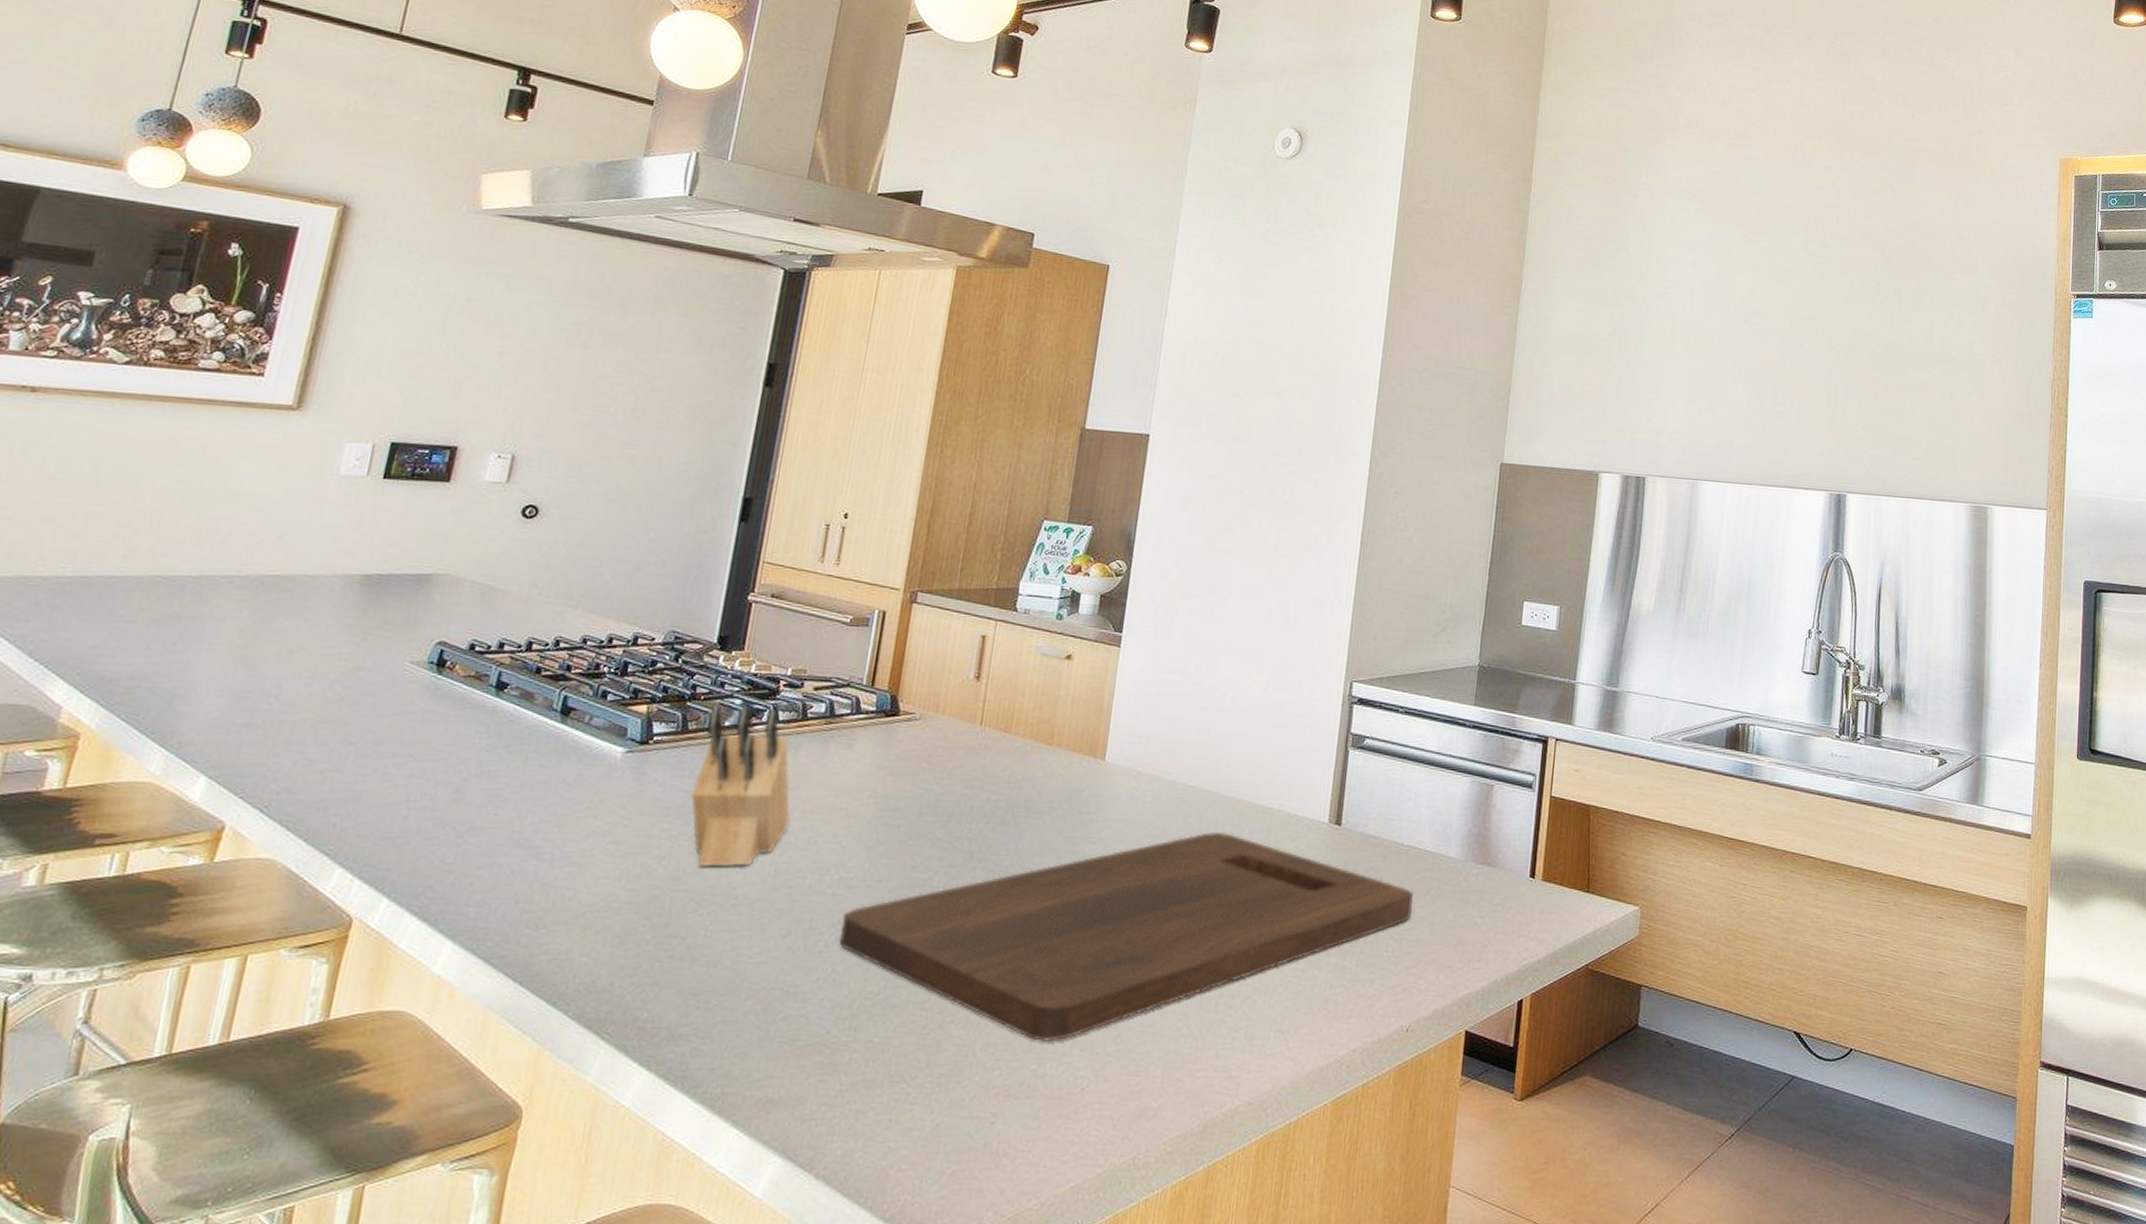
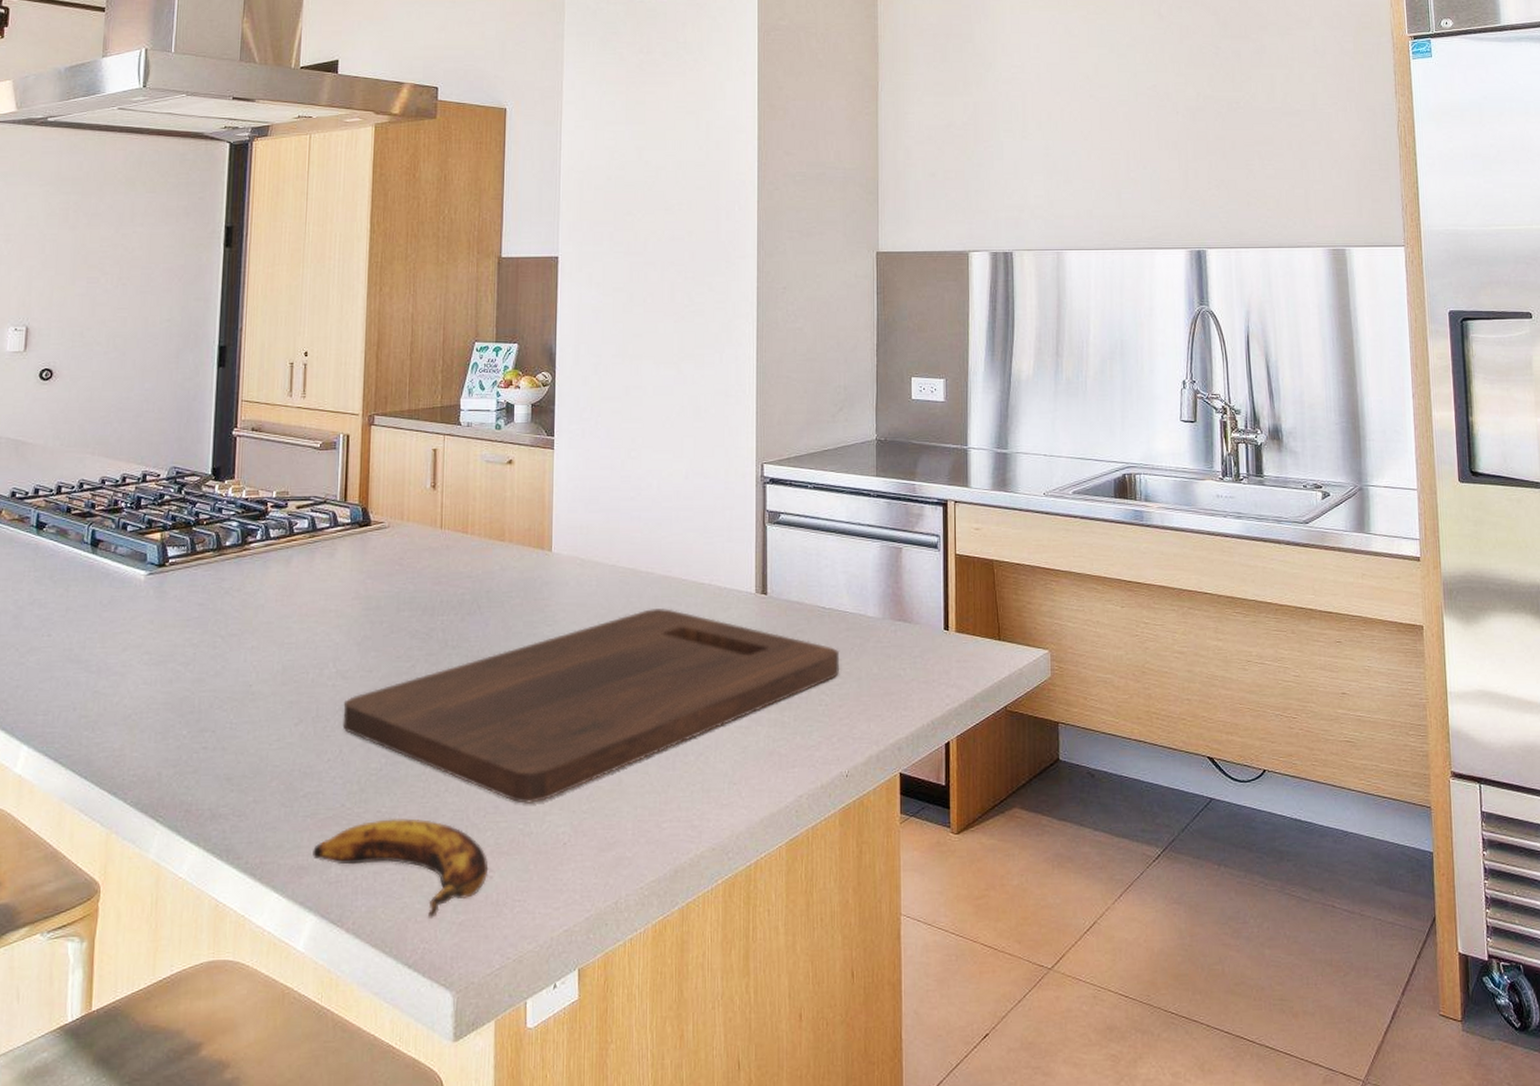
knife block: present [691,706,791,868] -> none [205,528,291,670]
banana: none [785,1051,992,1166] -> present [313,818,489,918]

